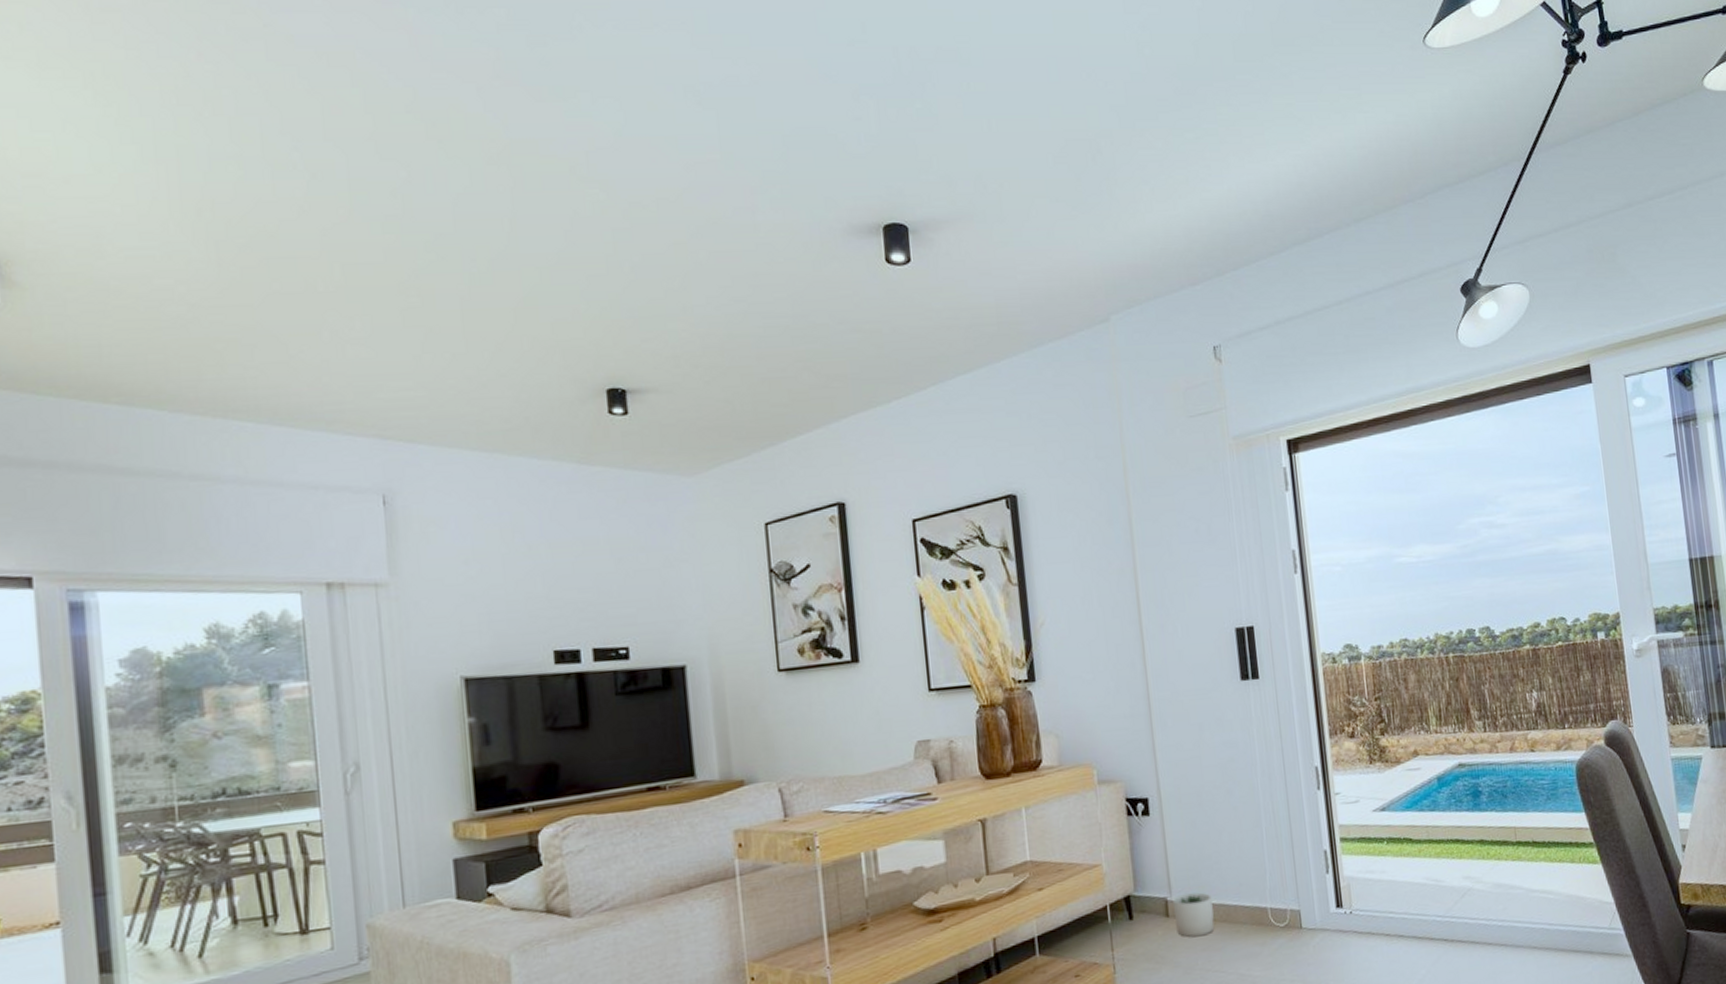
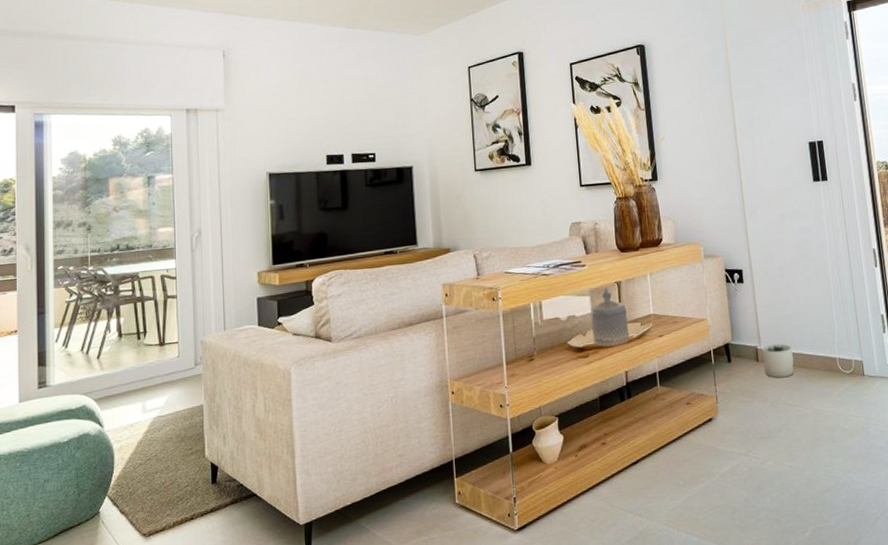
decorative jar: none [945,828,998,907] -> present [590,288,629,347]

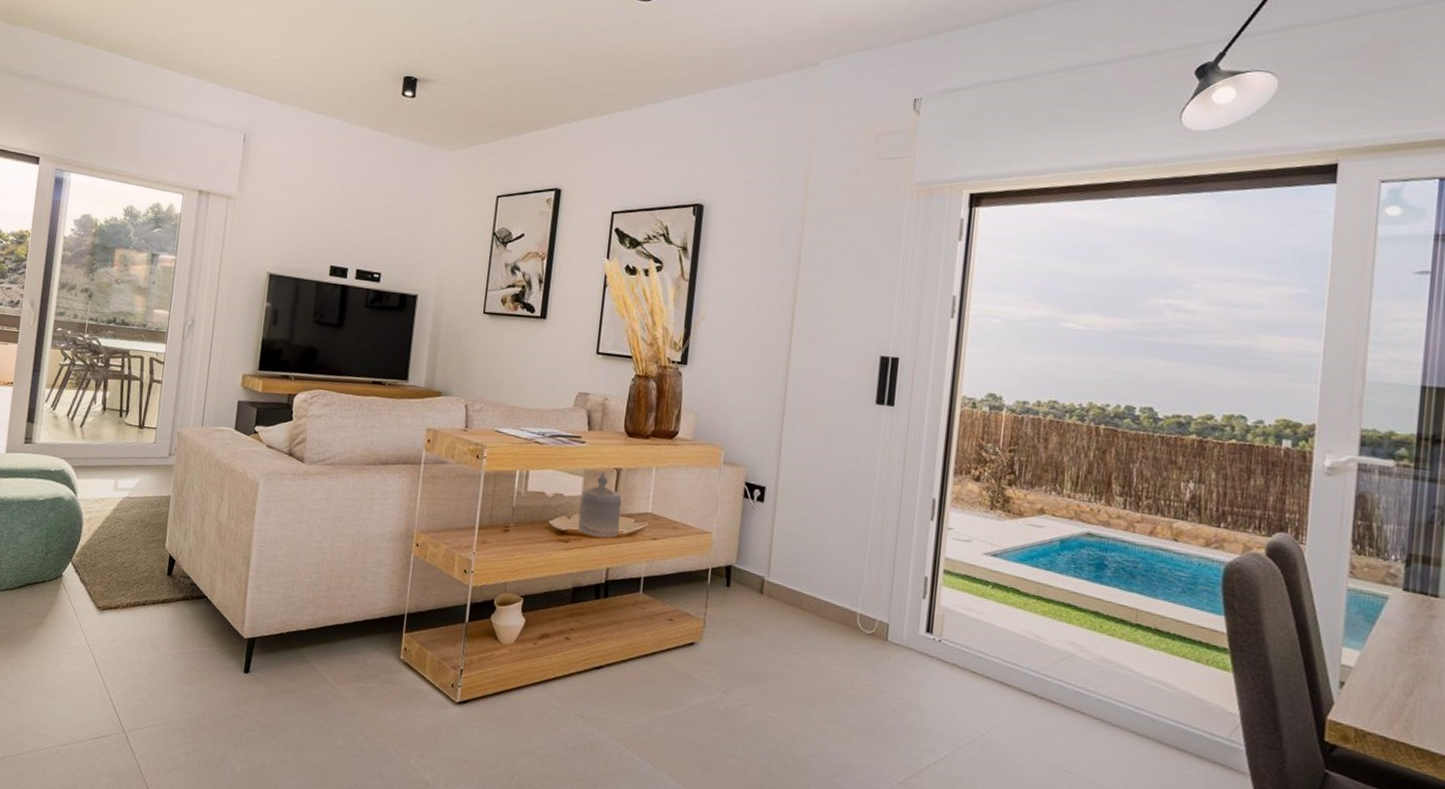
planter: present [761,343,795,378] -> none [767,578,806,620]

